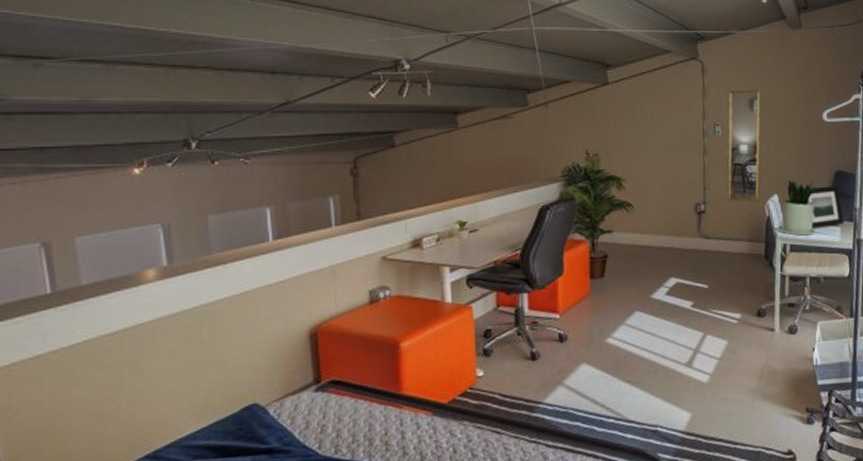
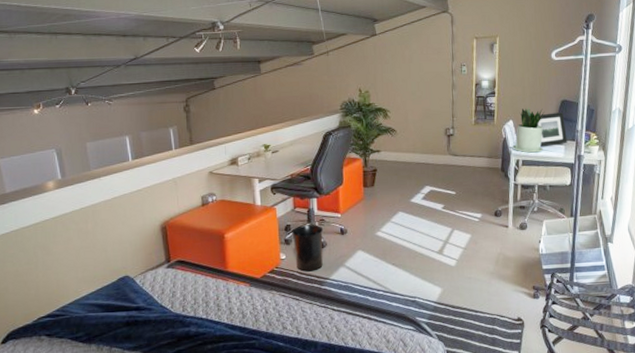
waste bin: none [493,329,536,394] -> present [292,225,324,272]

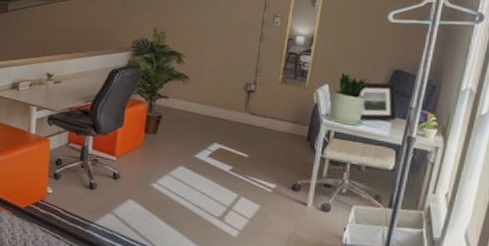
waste bin: present [292,225,324,272] -> none [62,162,96,212]

